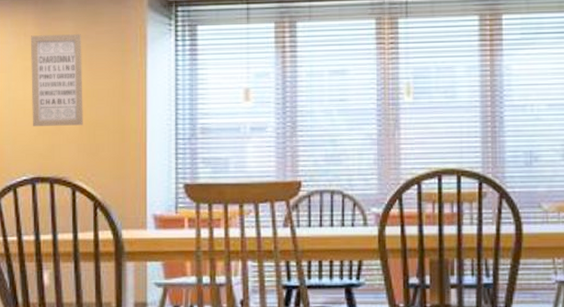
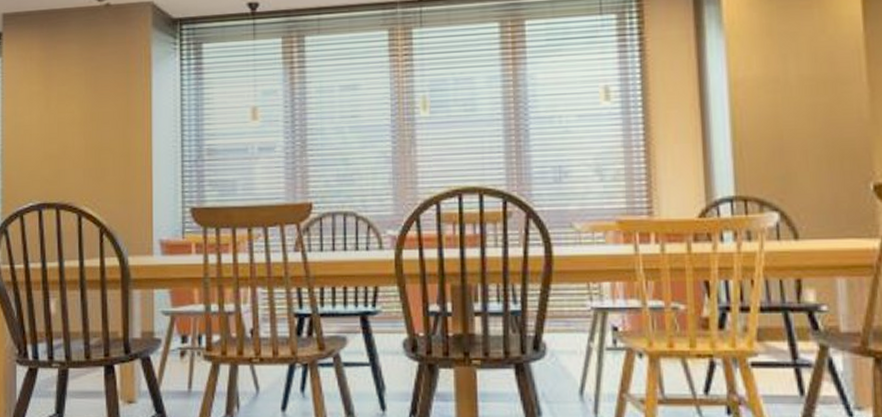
wall art: present [30,34,83,126] -> none [36,56,89,152]

